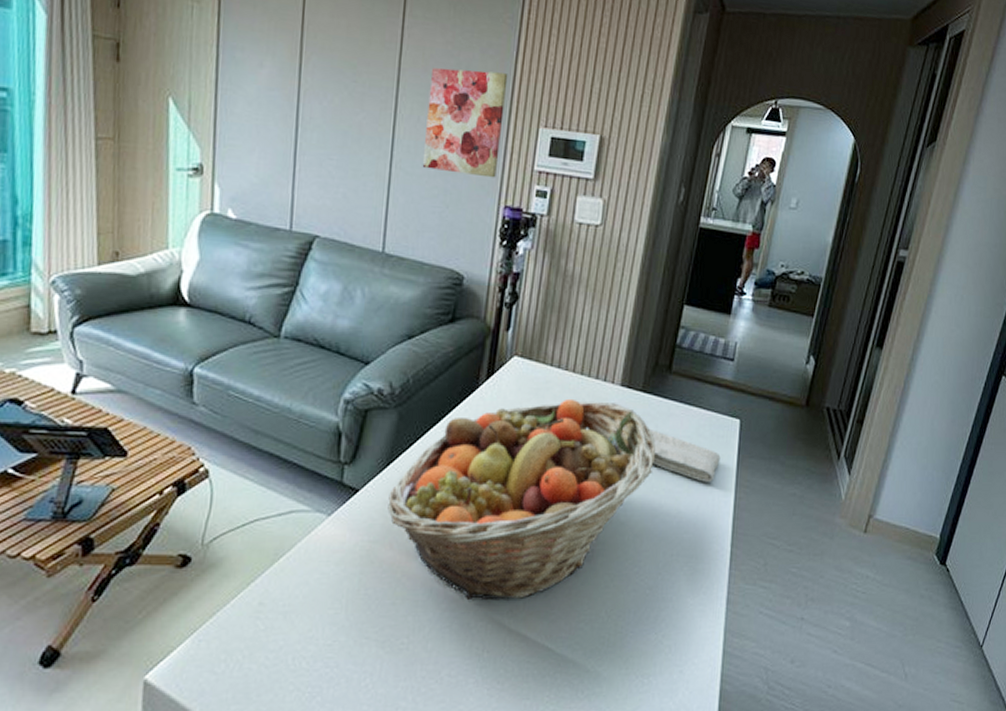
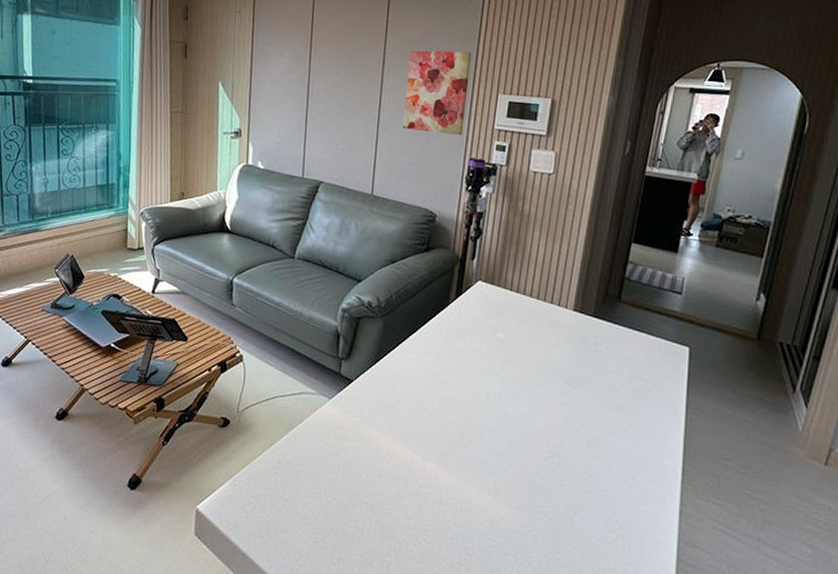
fruit basket: present [387,398,656,601] -> none [375,319,608,485]
washcloth: present [649,428,721,482] -> none [601,349,671,402]

